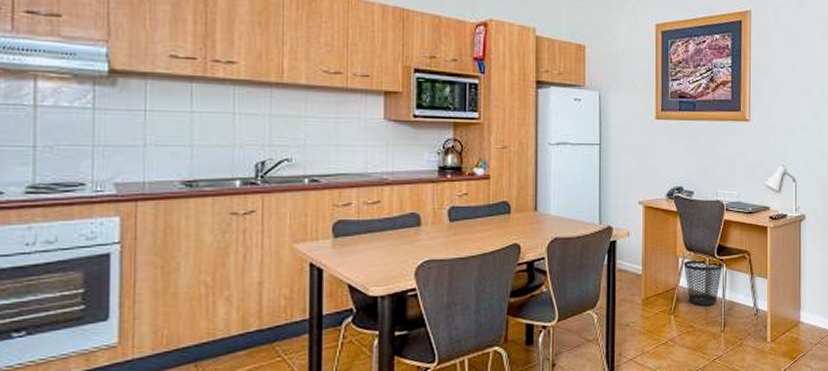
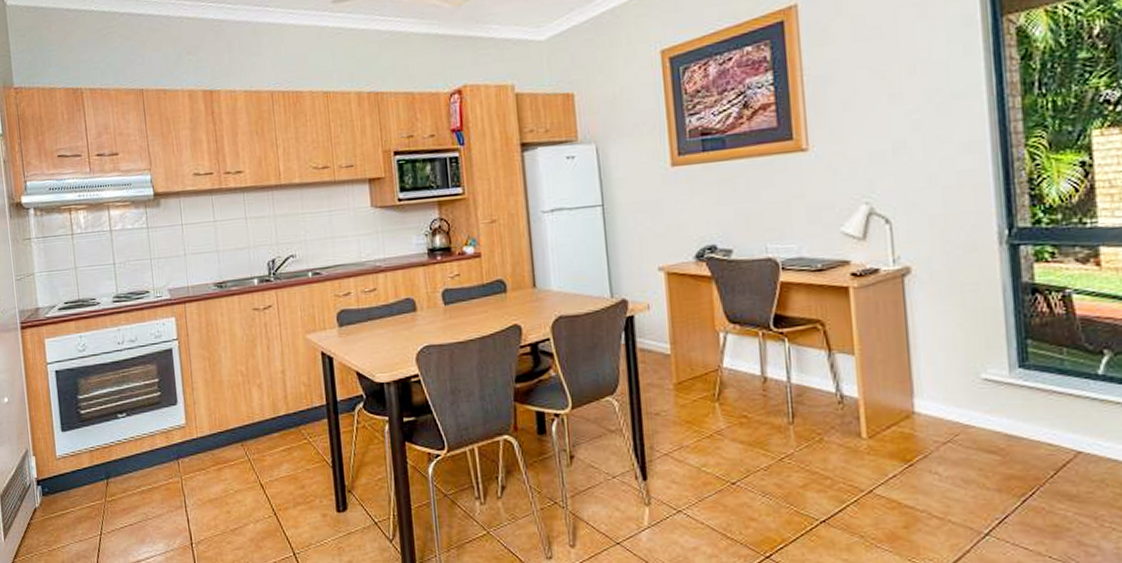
wastebasket: present [684,260,723,306] -> none [726,334,784,391]

